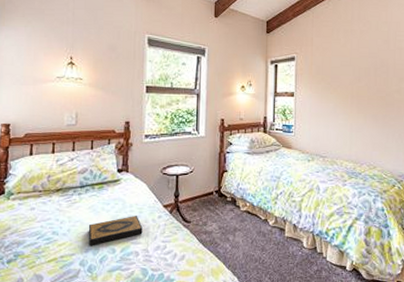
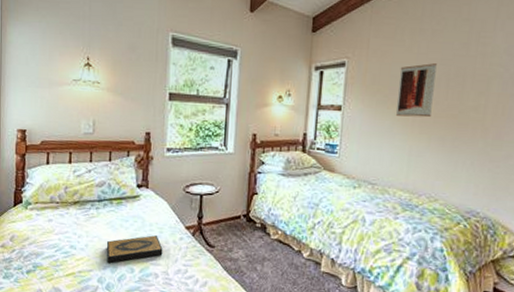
wall art: none [337,56,366,100] -> present [395,63,437,118]

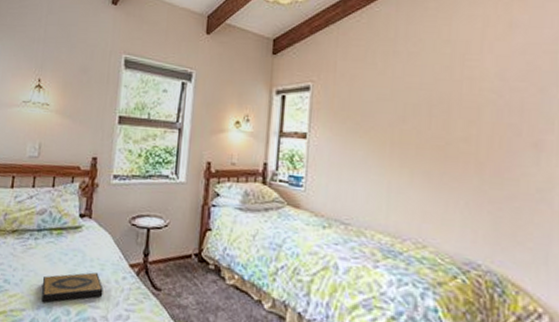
wall art: present [395,63,437,118] -> none [369,88,415,149]

